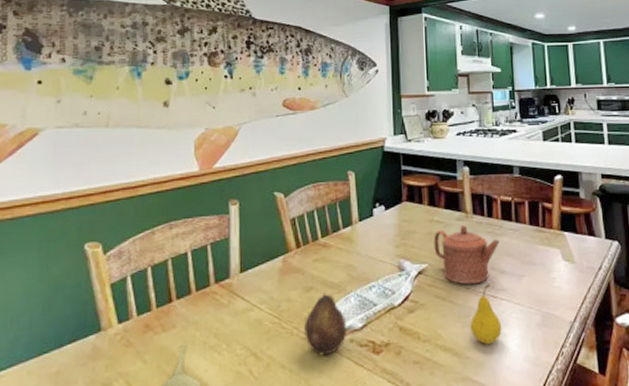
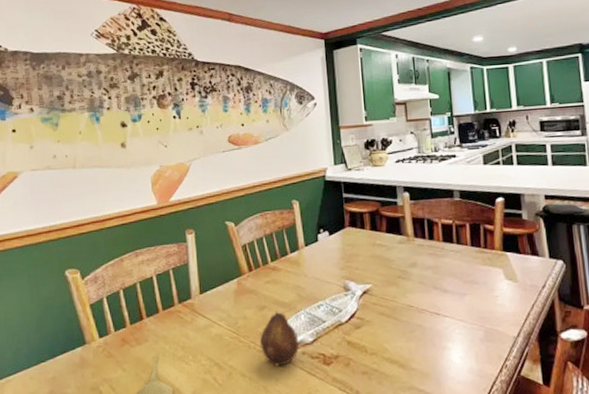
teapot: present [433,224,500,284] -> none [376,247,441,303]
fruit: present [470,282,502,345] -> none [414,301,446,357]

